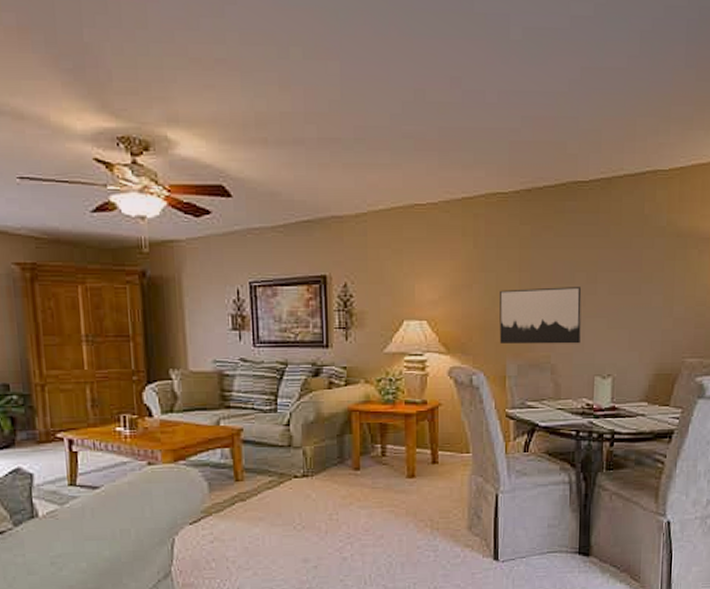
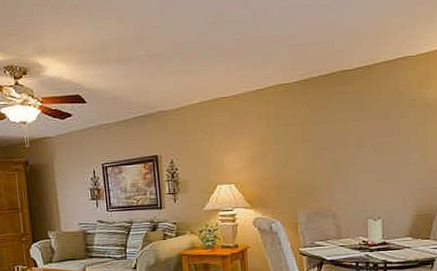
wall art: present [499,287,582,345] -> none [289,151,355,198]

